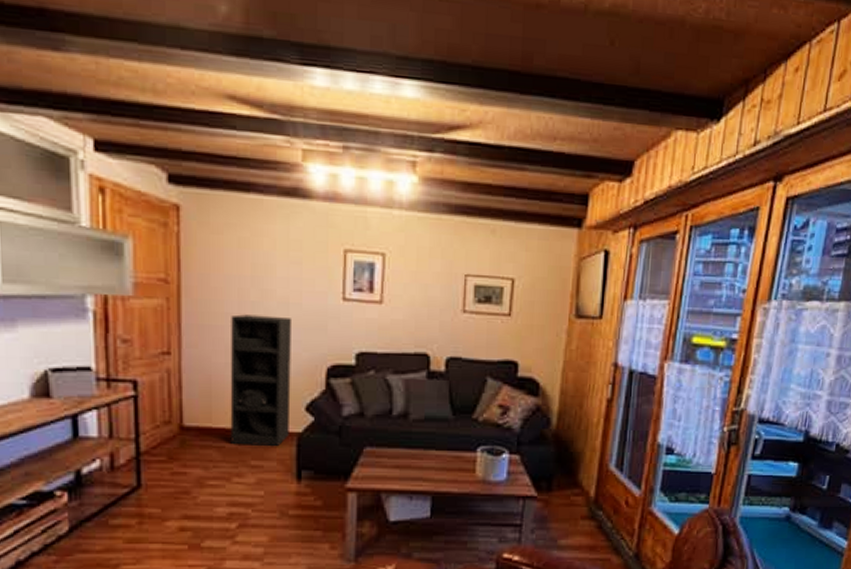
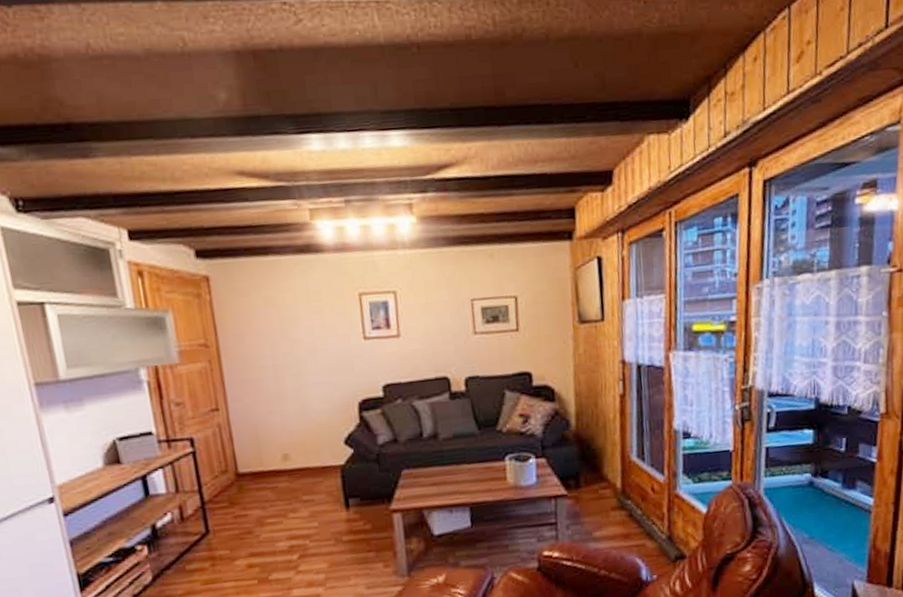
shelving unit: present [230,314,291,446] -> none [267,362,333,484]

